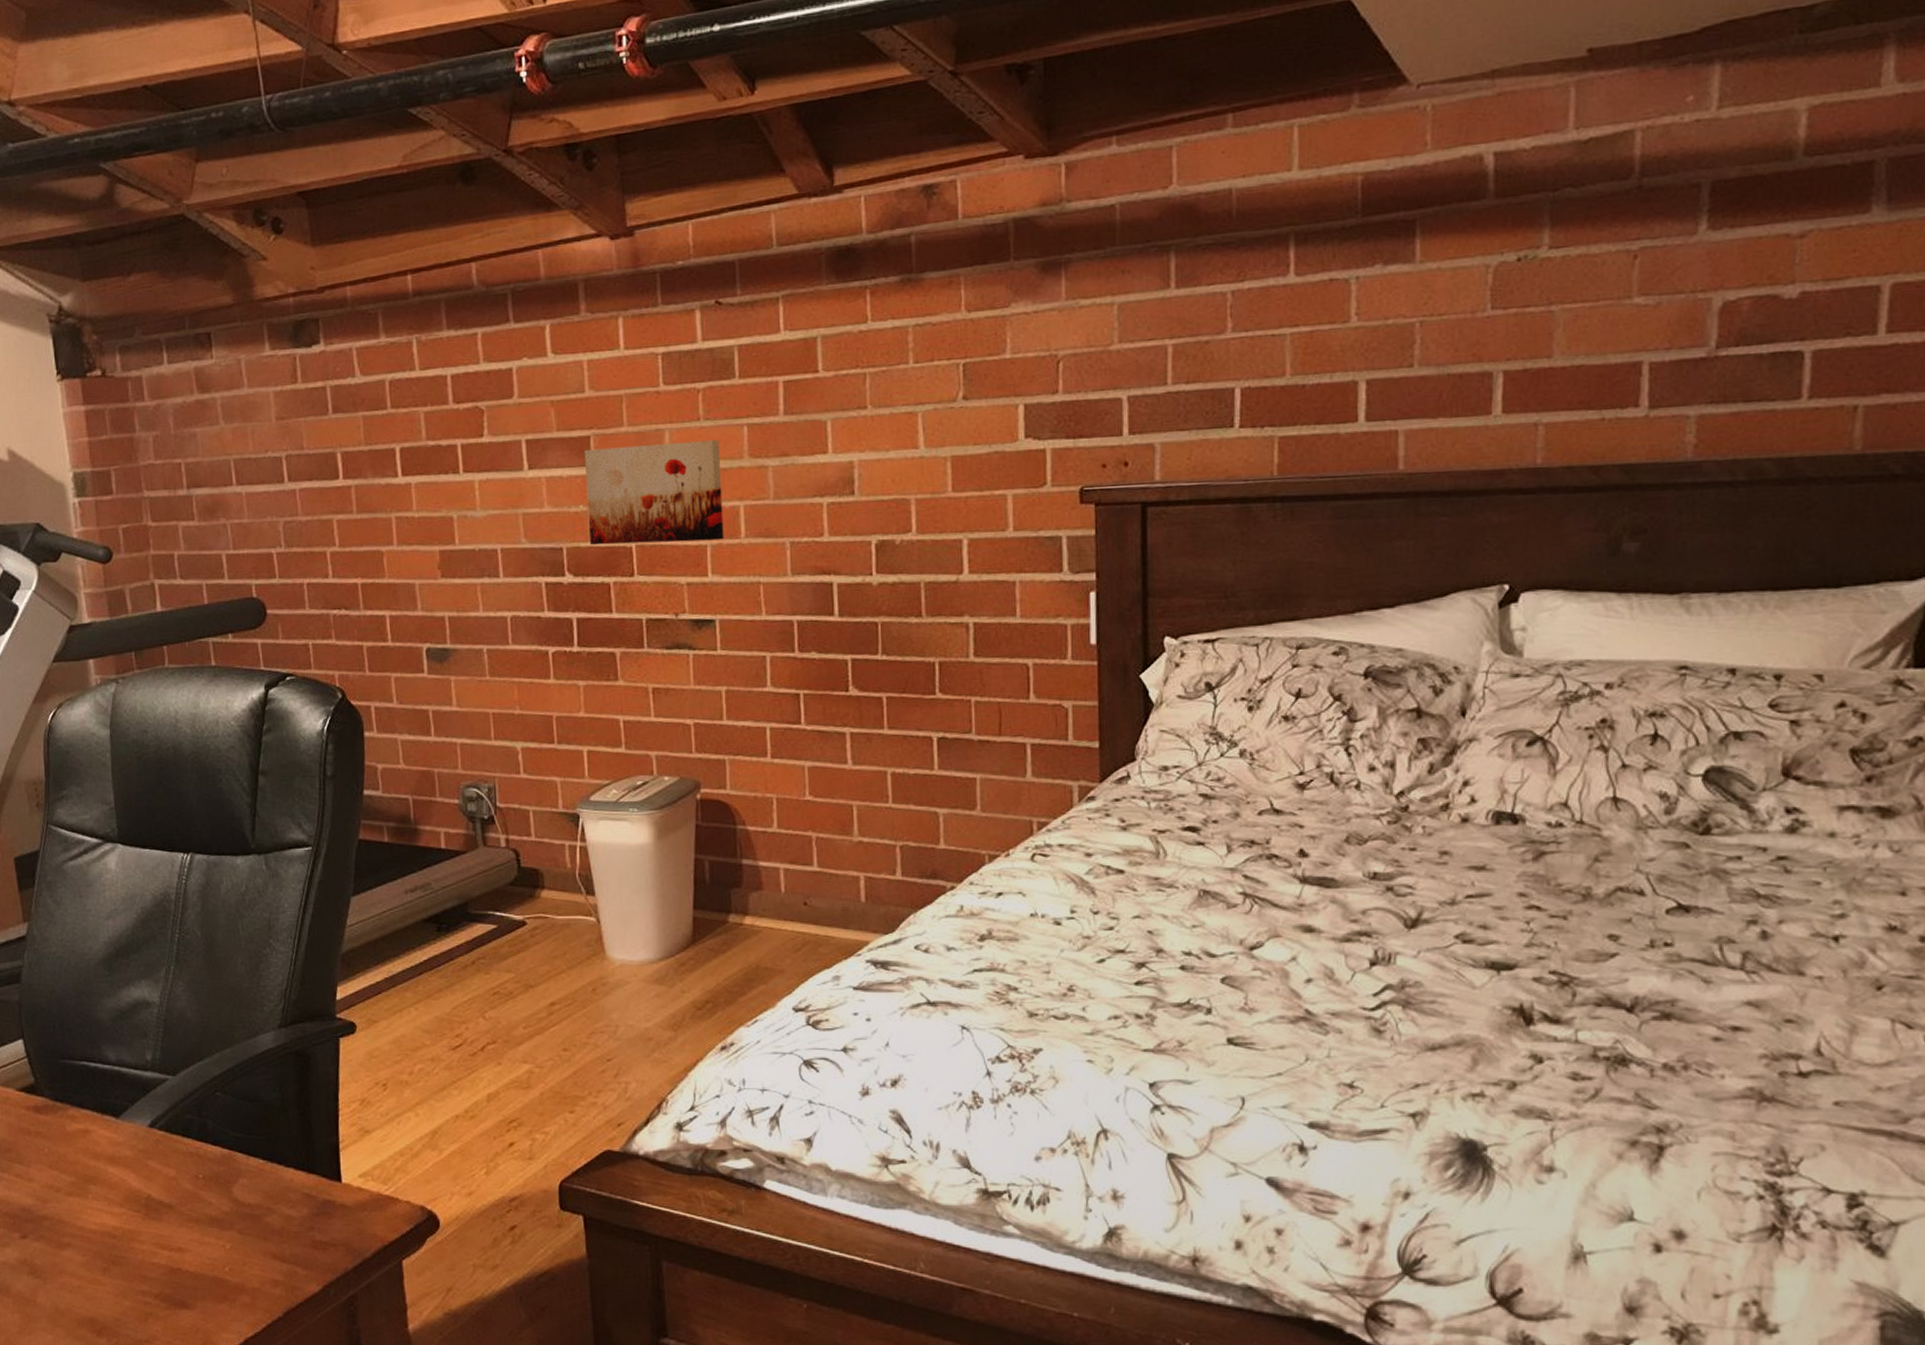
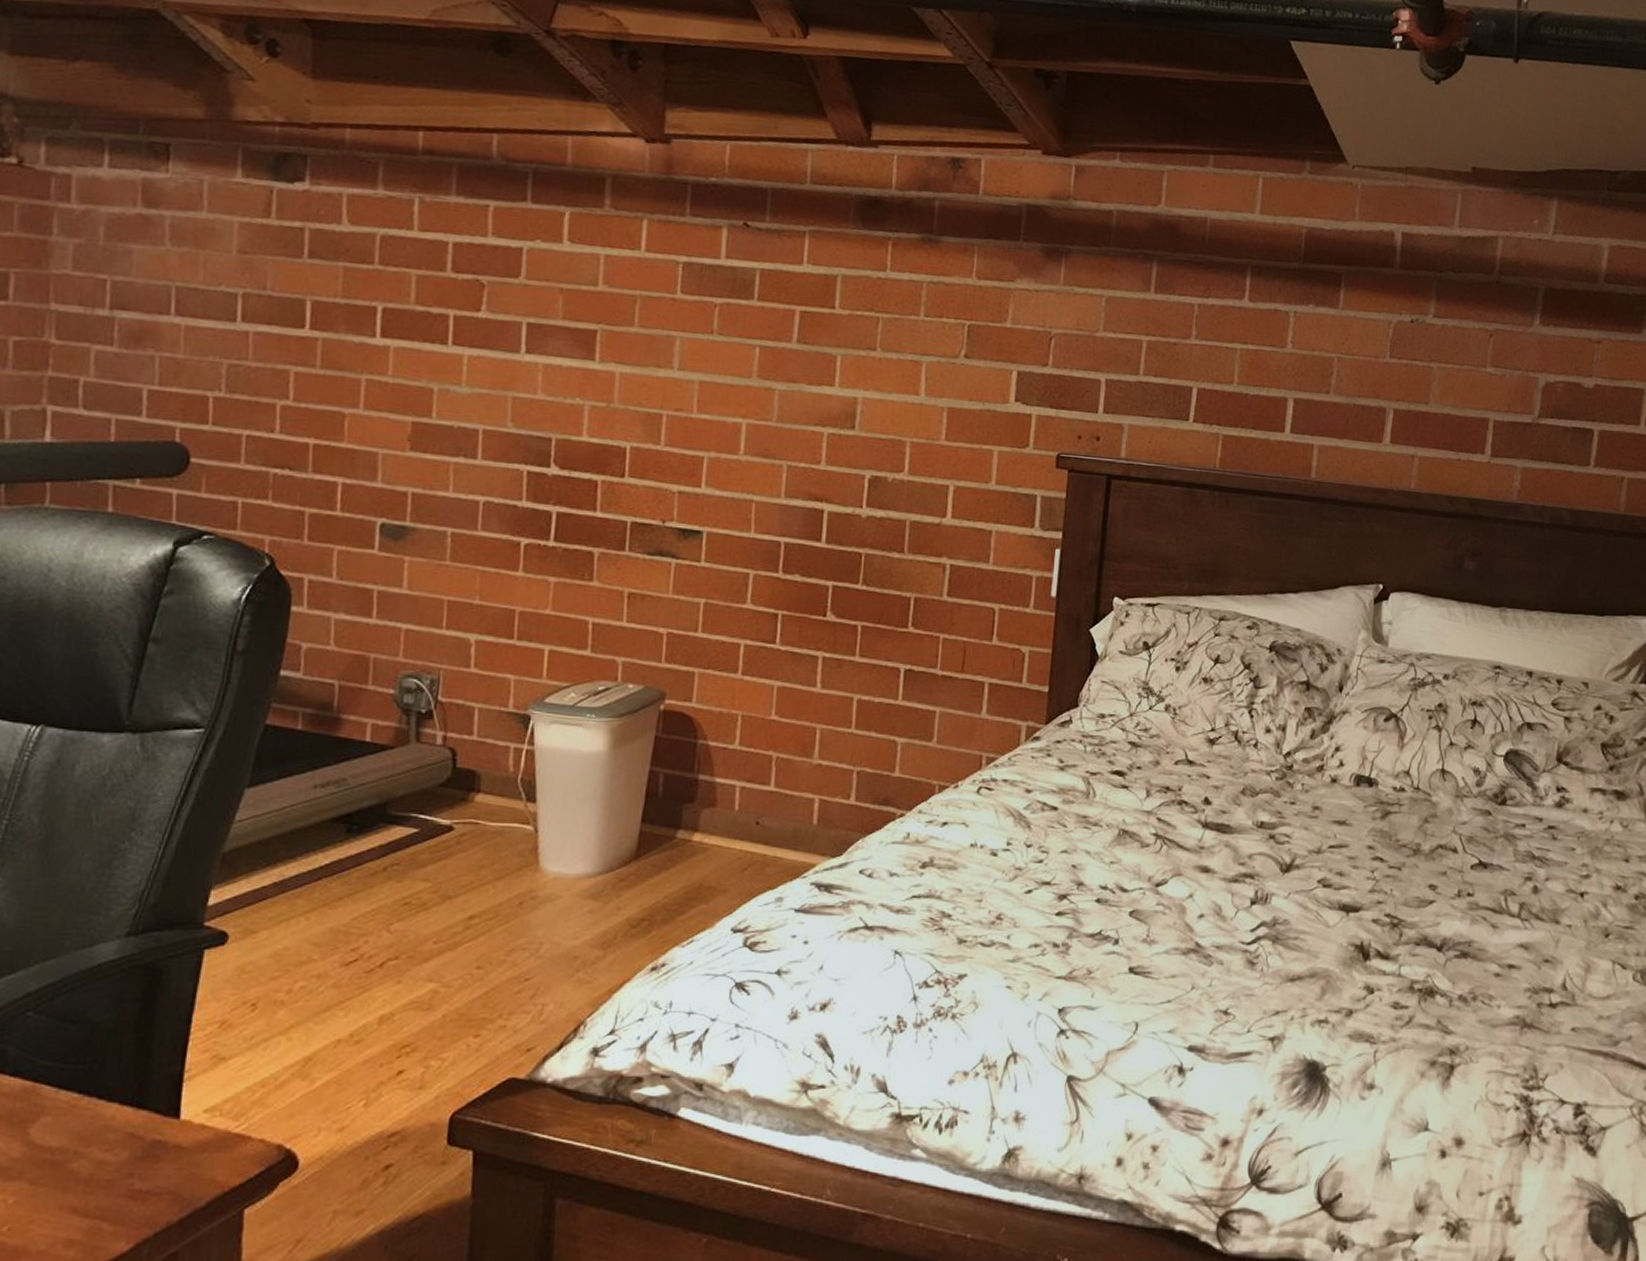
wall art: present [584,439,724,546] -> none [581,343,730,454]

